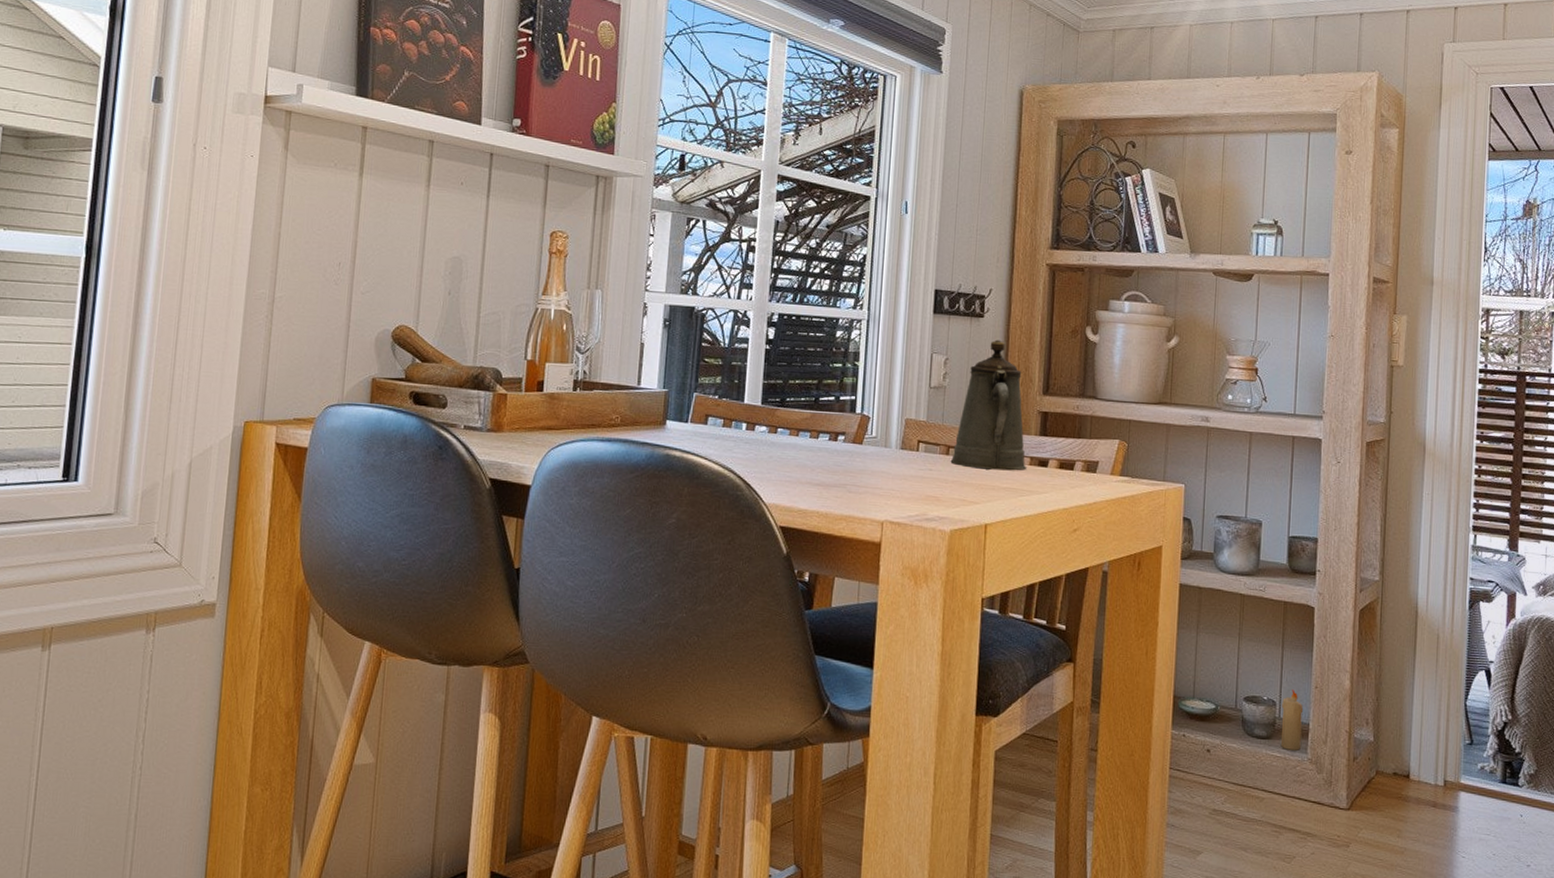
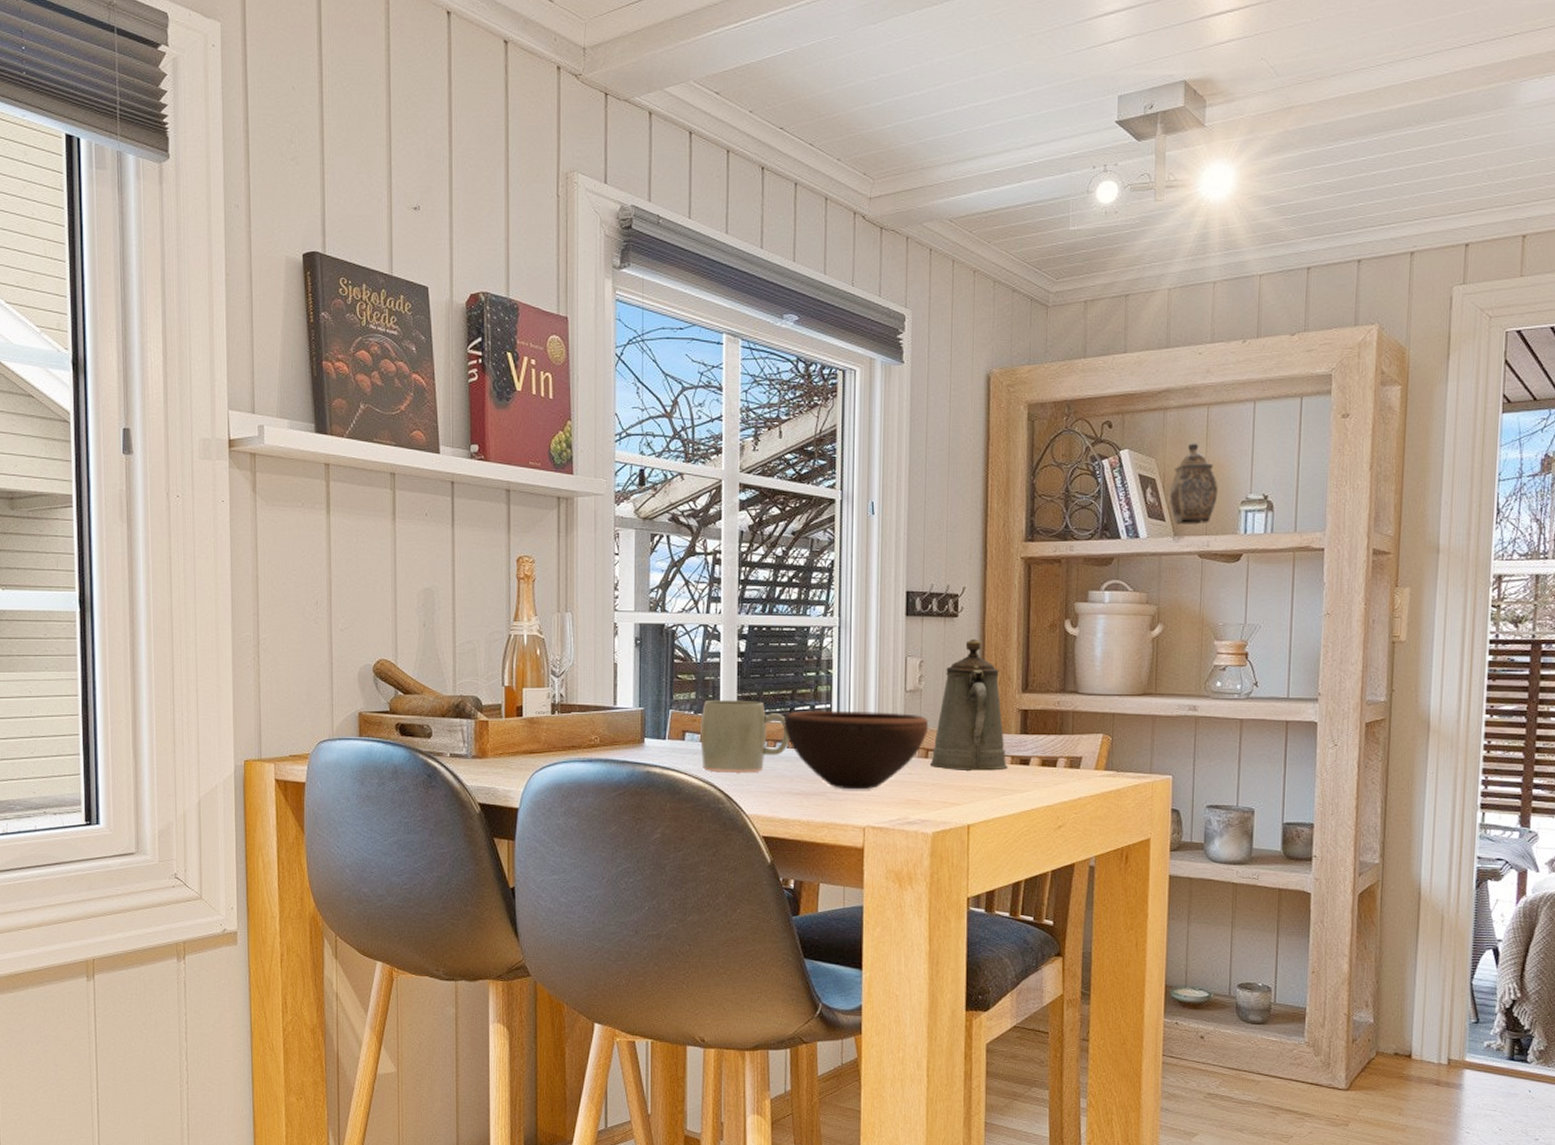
mug: none [722,385,813,461] -> present [700,699,789,773]
bowl: none [808,401,952,483] -> present [784,710,929,789]
decorative jar: none [1186,167,1232,244] -> present [1169,443,1218,525]
candle: present [1281,689,1304,750] -> none [1276,975,1300,1034]

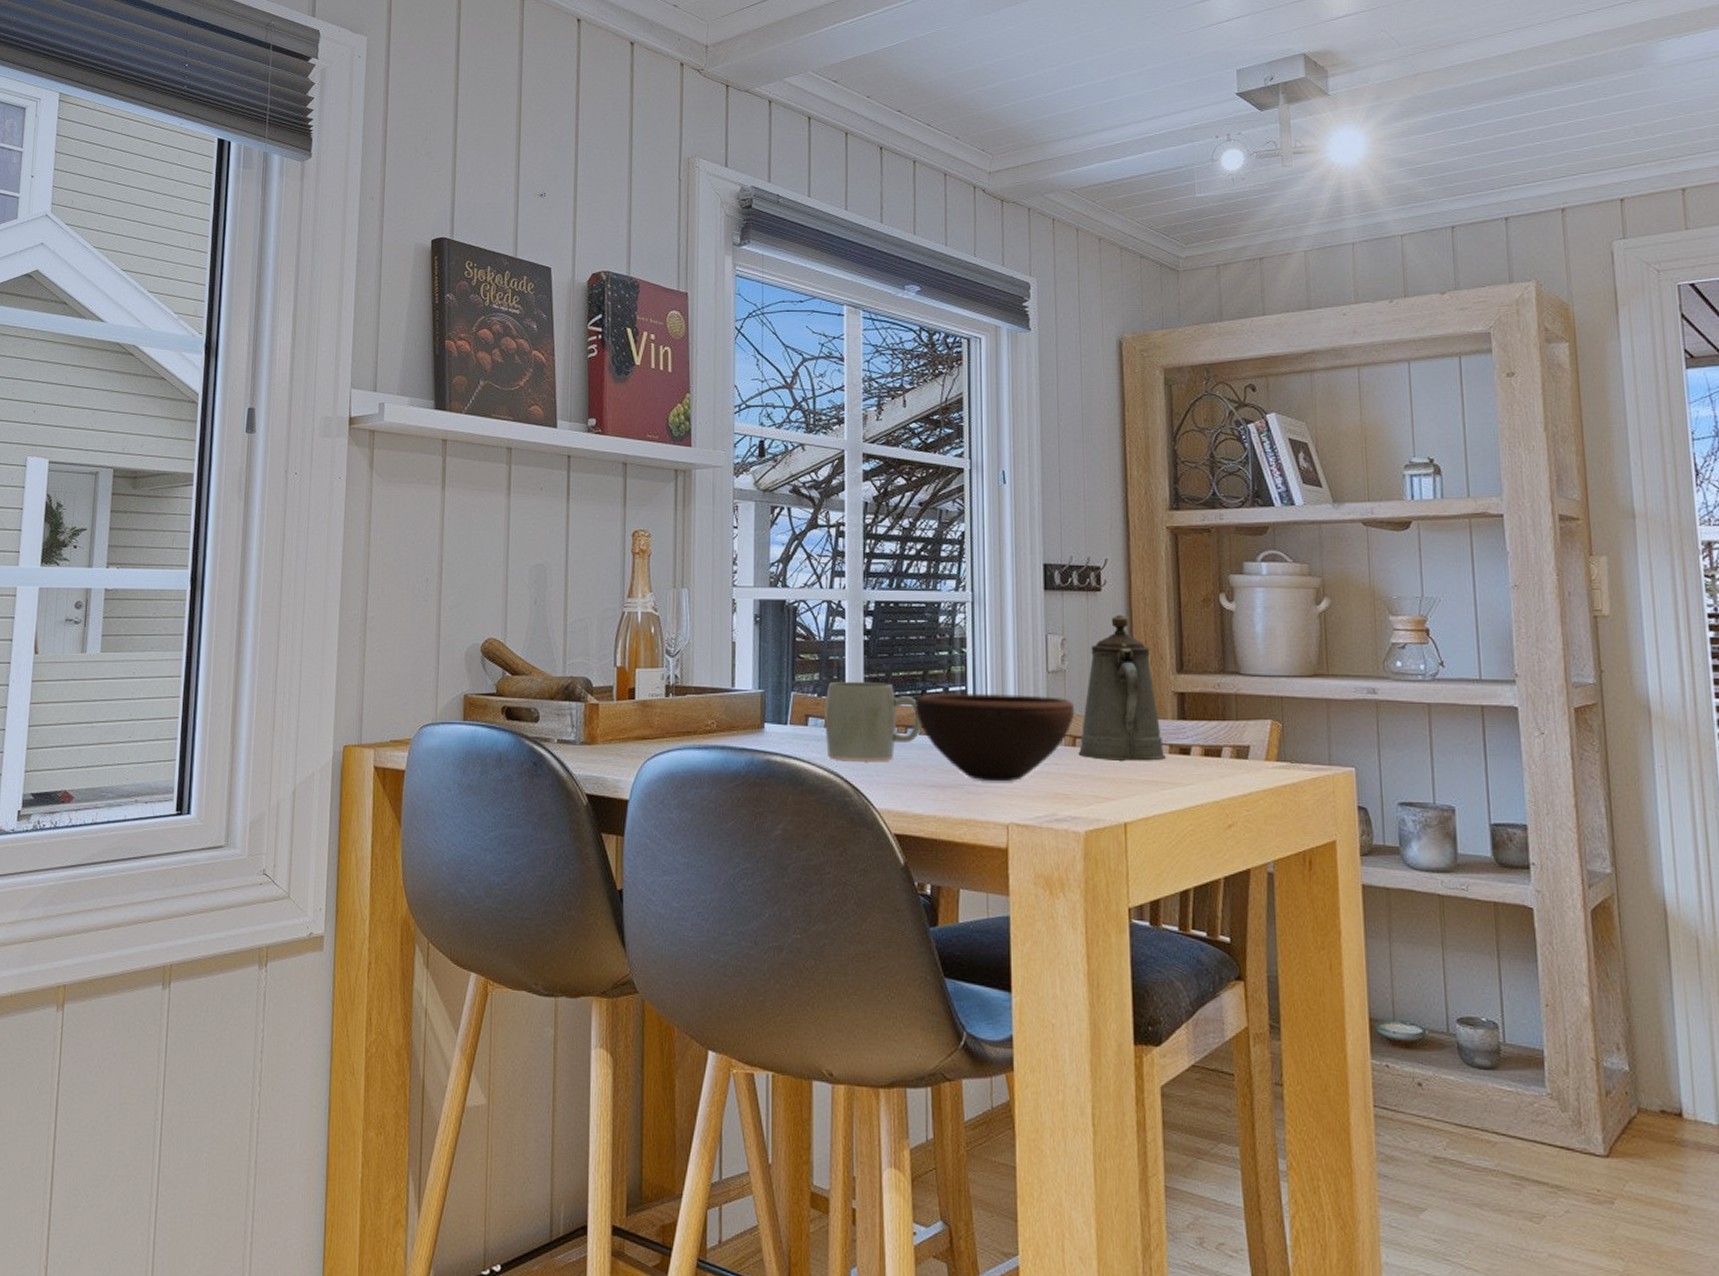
decorative jar: present [1169,443,1218,525] -> none [1323,405,1378,491]

